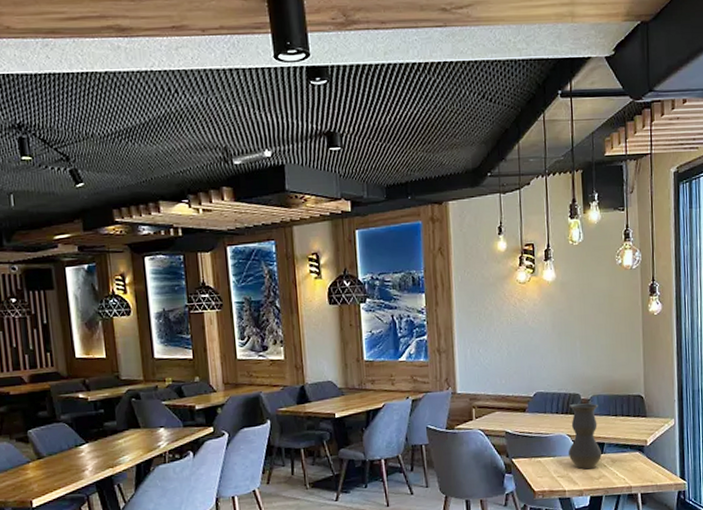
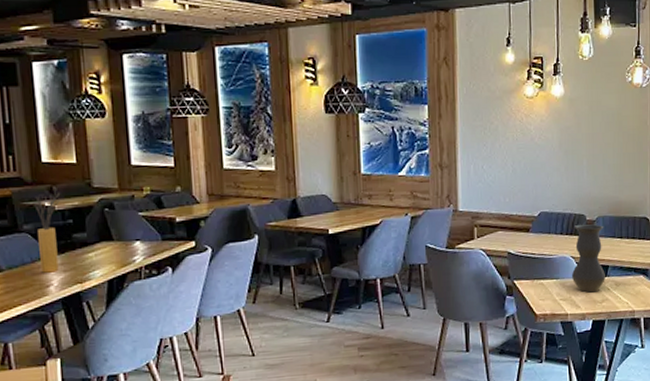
vase: none [68,380,93,459] -> present [32,187,61,273]

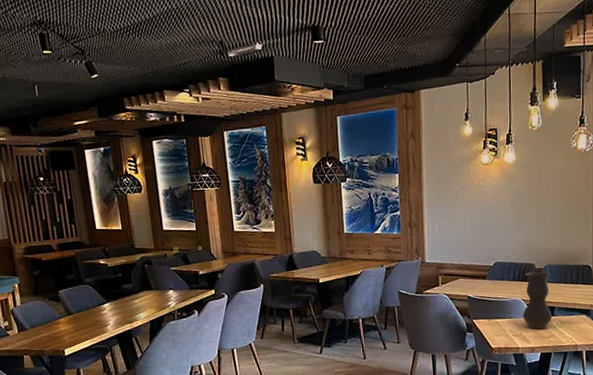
vase: present [32,187,61,273] -> none [91,249,114,316]

